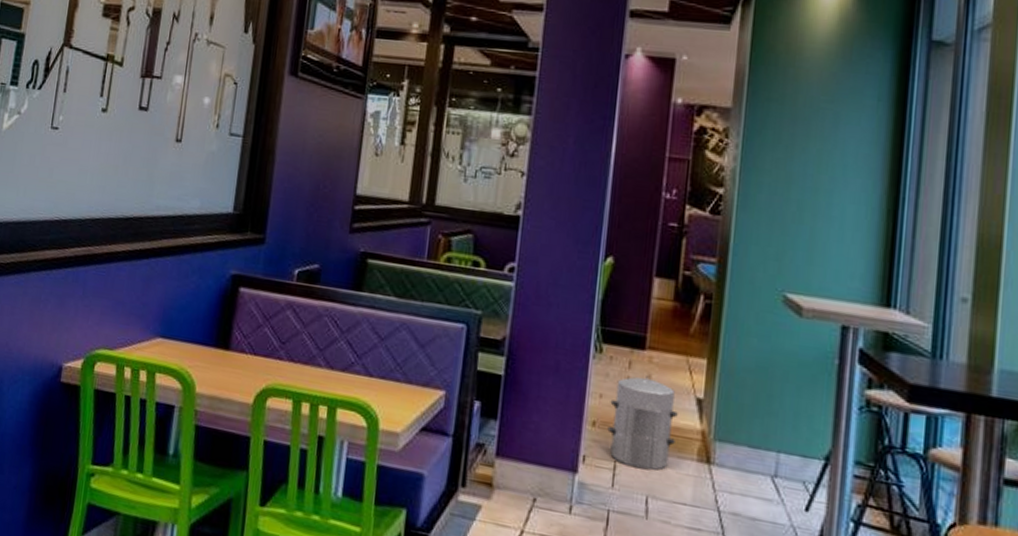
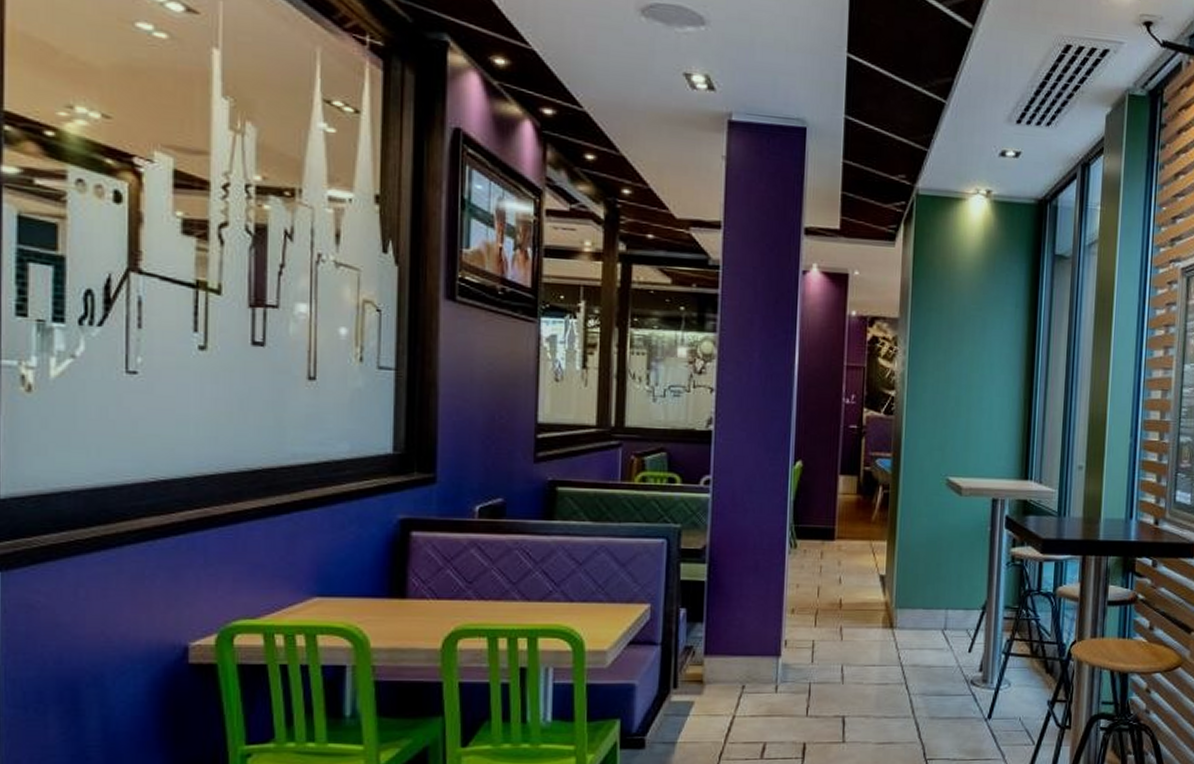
waste bin: present [607,376,678,471] -> none [805,563,865,643]

